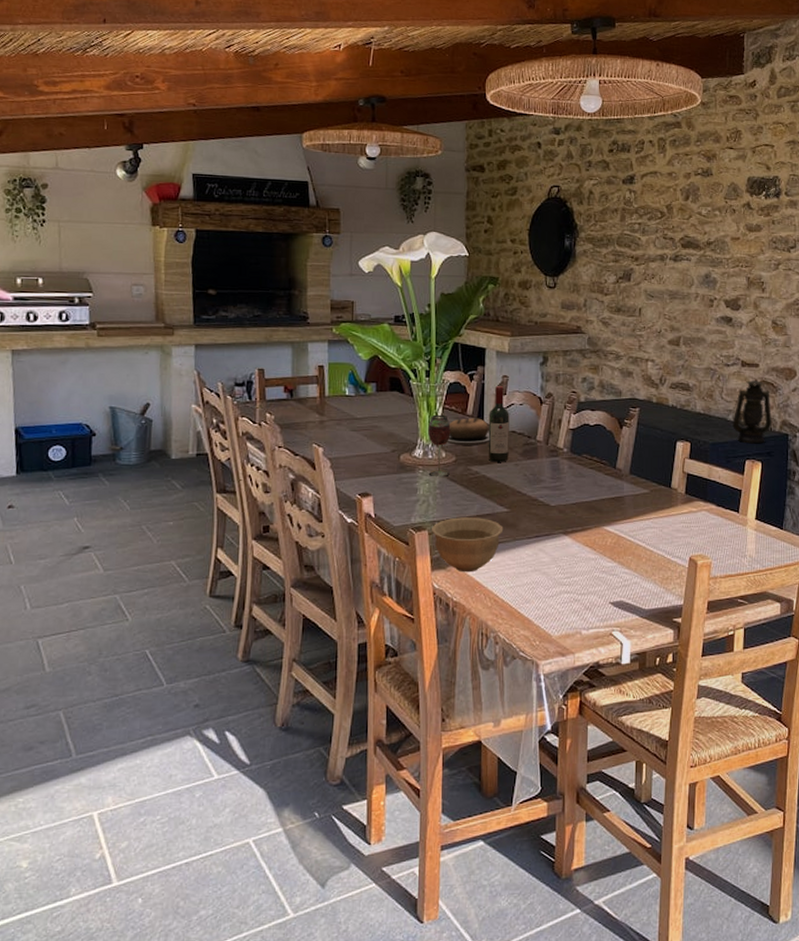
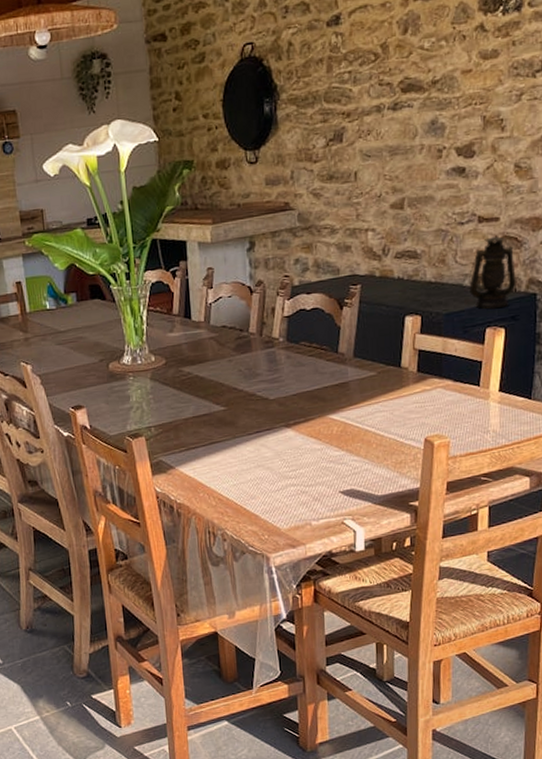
wineglass: present [428,414,451,476] -> none [134,317,160,382]
bowl: present [430,517,504,573] -> none [147,418,222,475]
bread: present [447,418,489,447] -> none [155,316,199,348]
wine bottle: present [488,386,510,462] -> none [196,279,221,361]

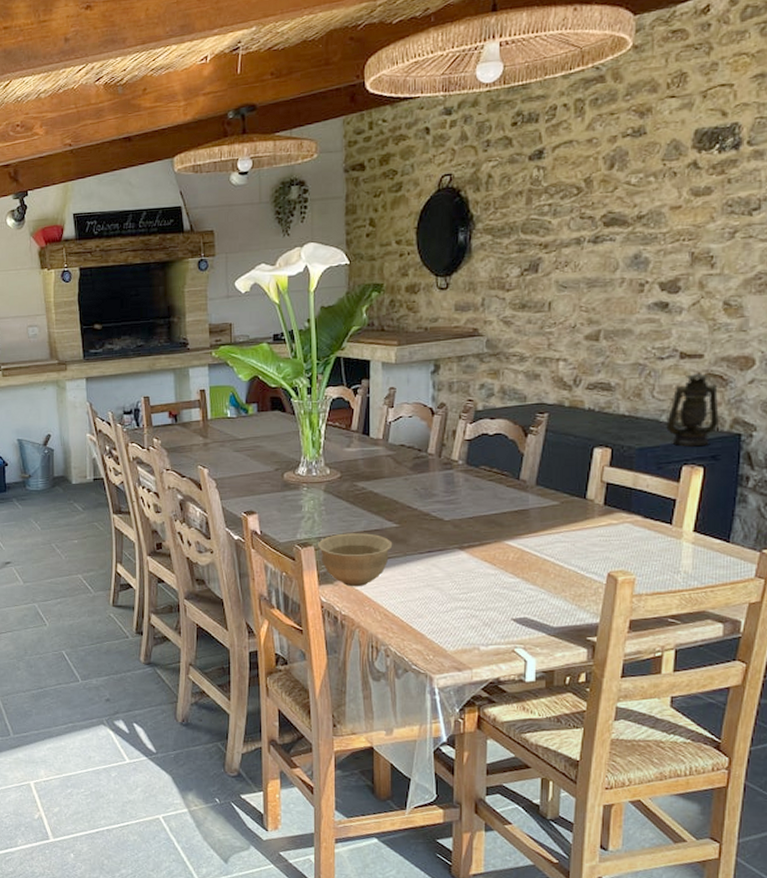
bowl: none [147,418,222,475] -> present [317,533,393,587]

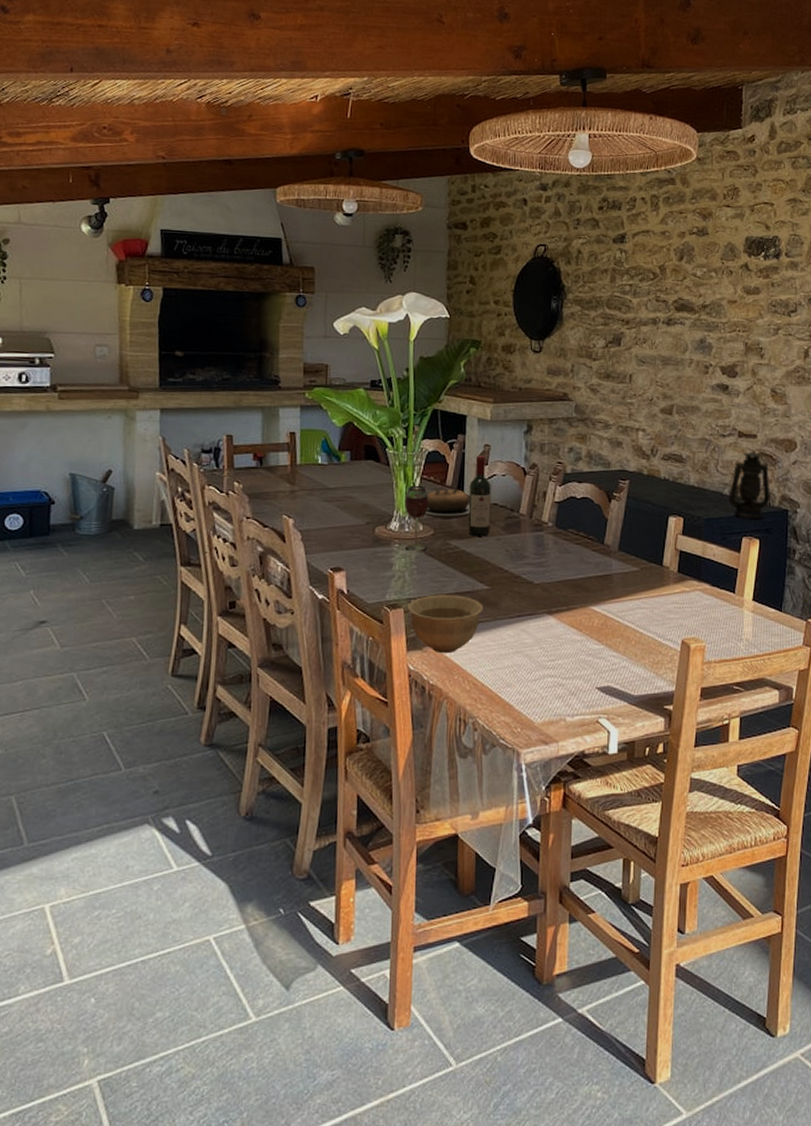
wineglass: none [311,431,335,493] -> present [405,485,429,551]
bread: none [331,433,376,463] -> present [424,489,470,520]
wine bottle: none [375,399,398,477] -> present [468,455,491,537]

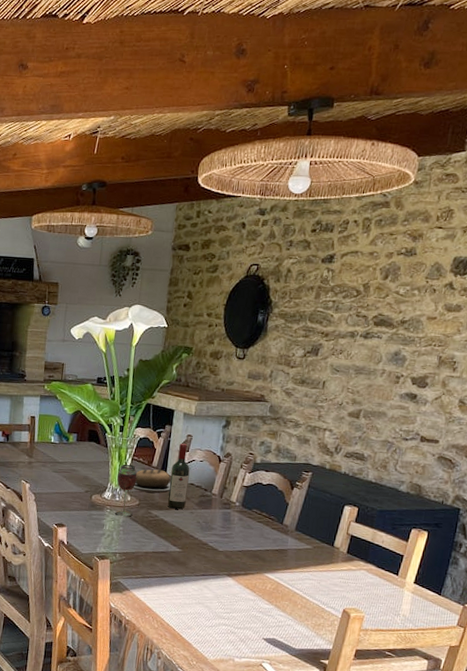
bowl: present [406,595,484,654] -> none [112,551,175,598]
lantern: present [729,452,770,520] -> none [403,455,447,515]

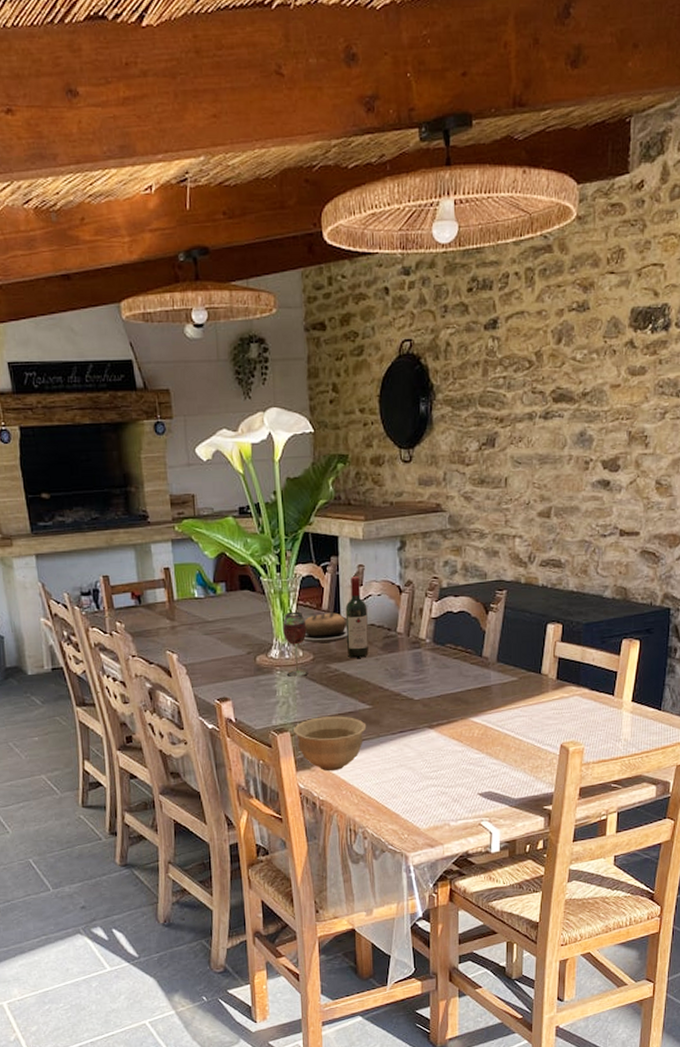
bowl: none [112,551,175,598] -> present [292,716,367,772]

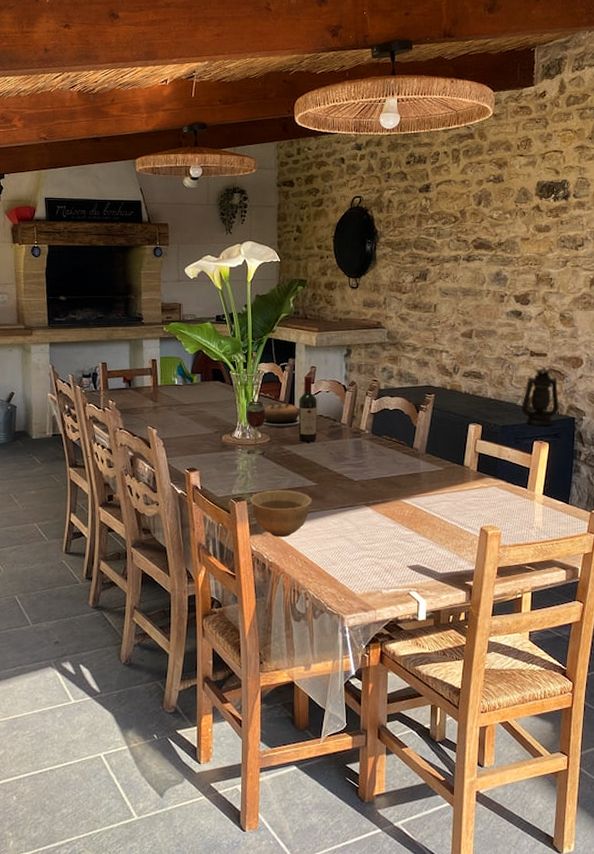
lantern: none [609,551,652,621] -> present [522,369,559,427]

